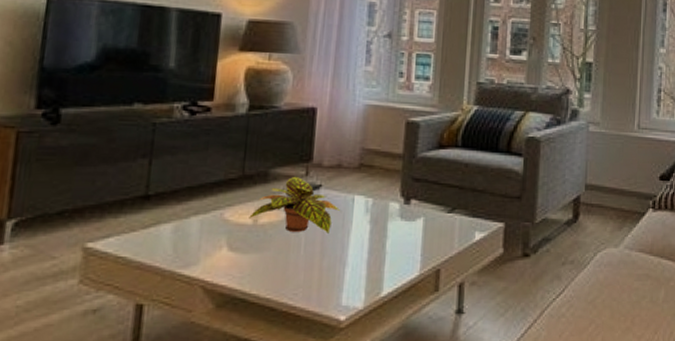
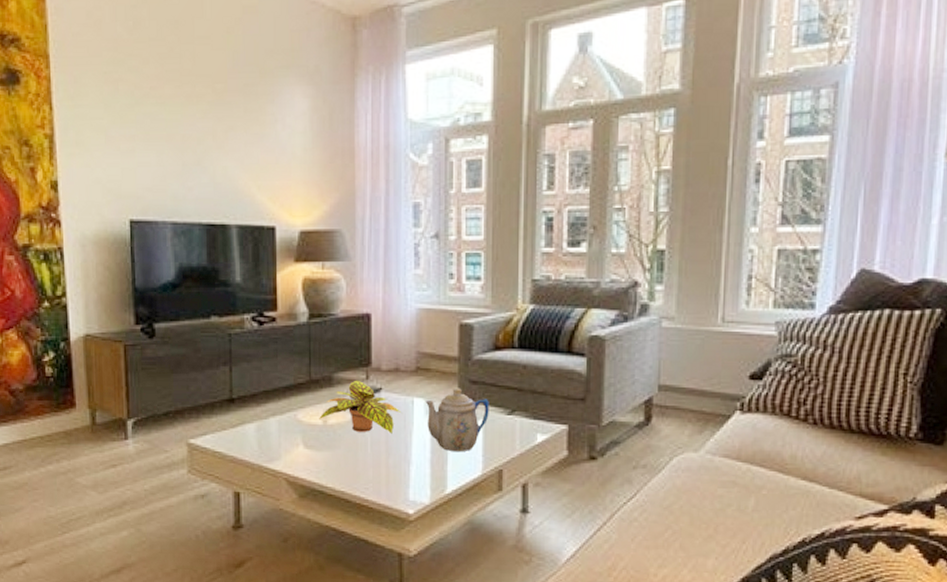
teapot: none [366,185,431,252] -> present [425,388,489,452]

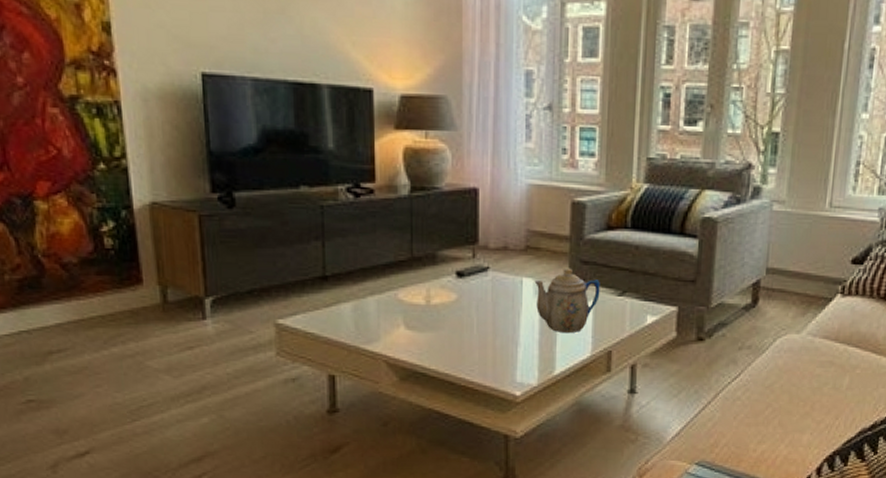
plant: present [319,380,402,434] -> none [422,258,510,314]

